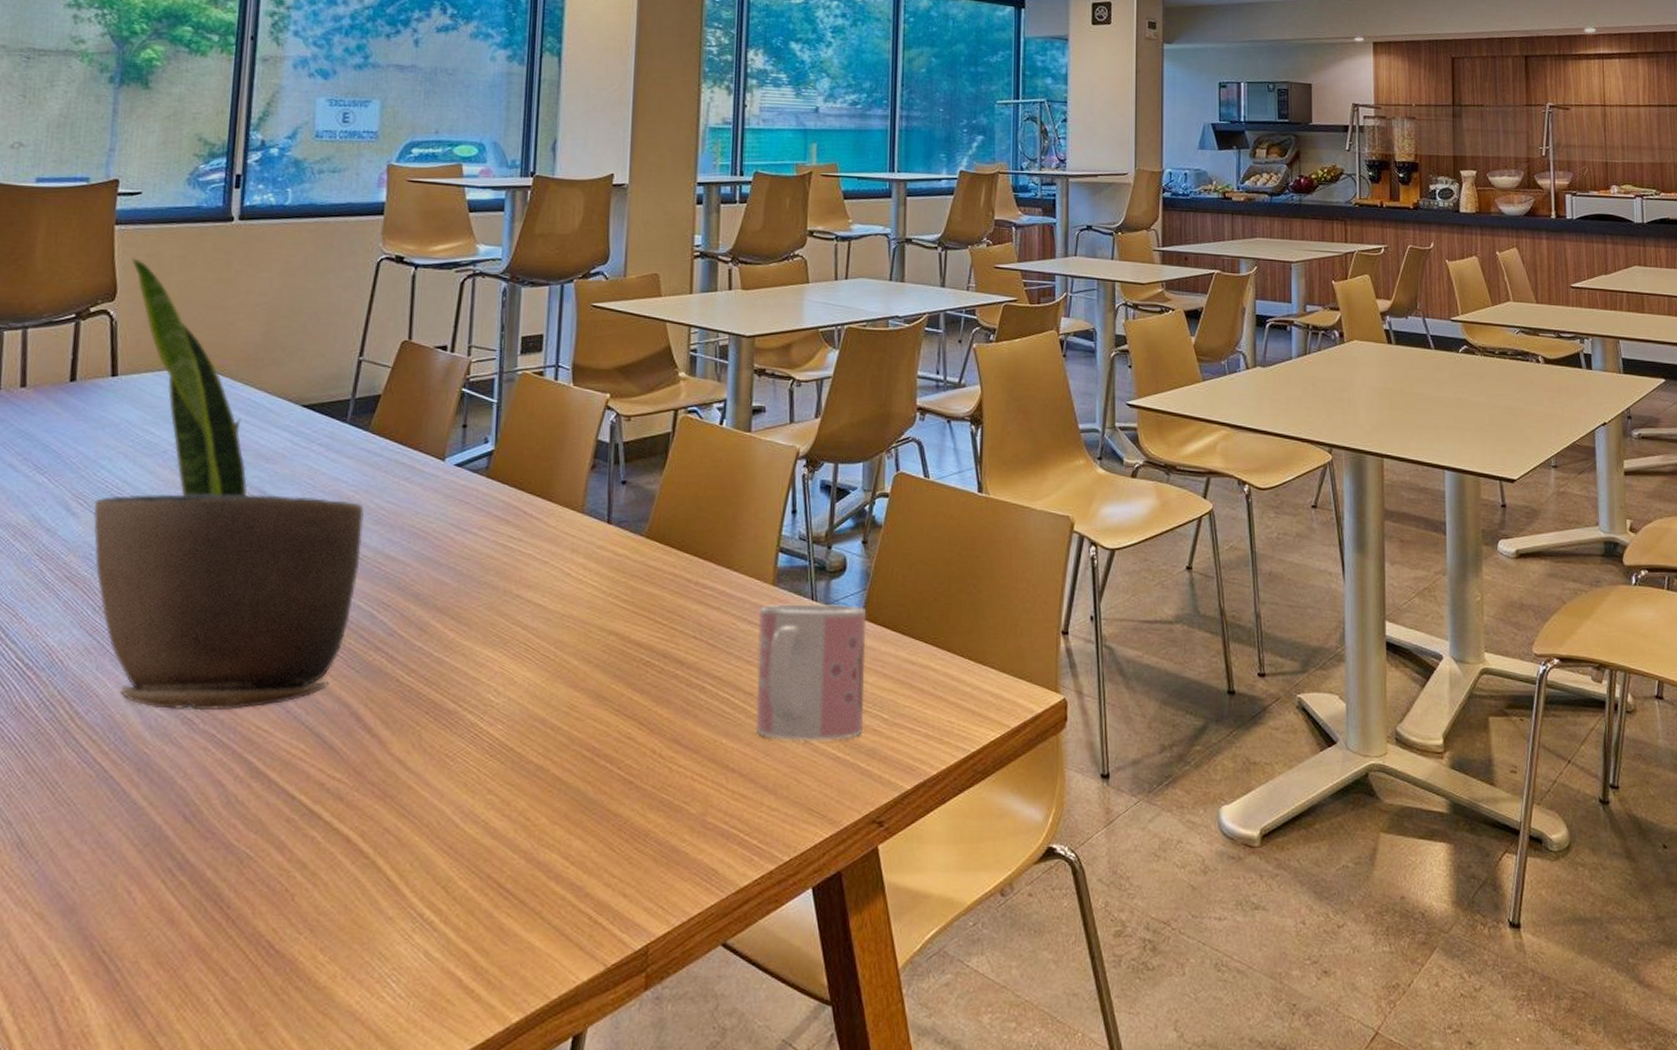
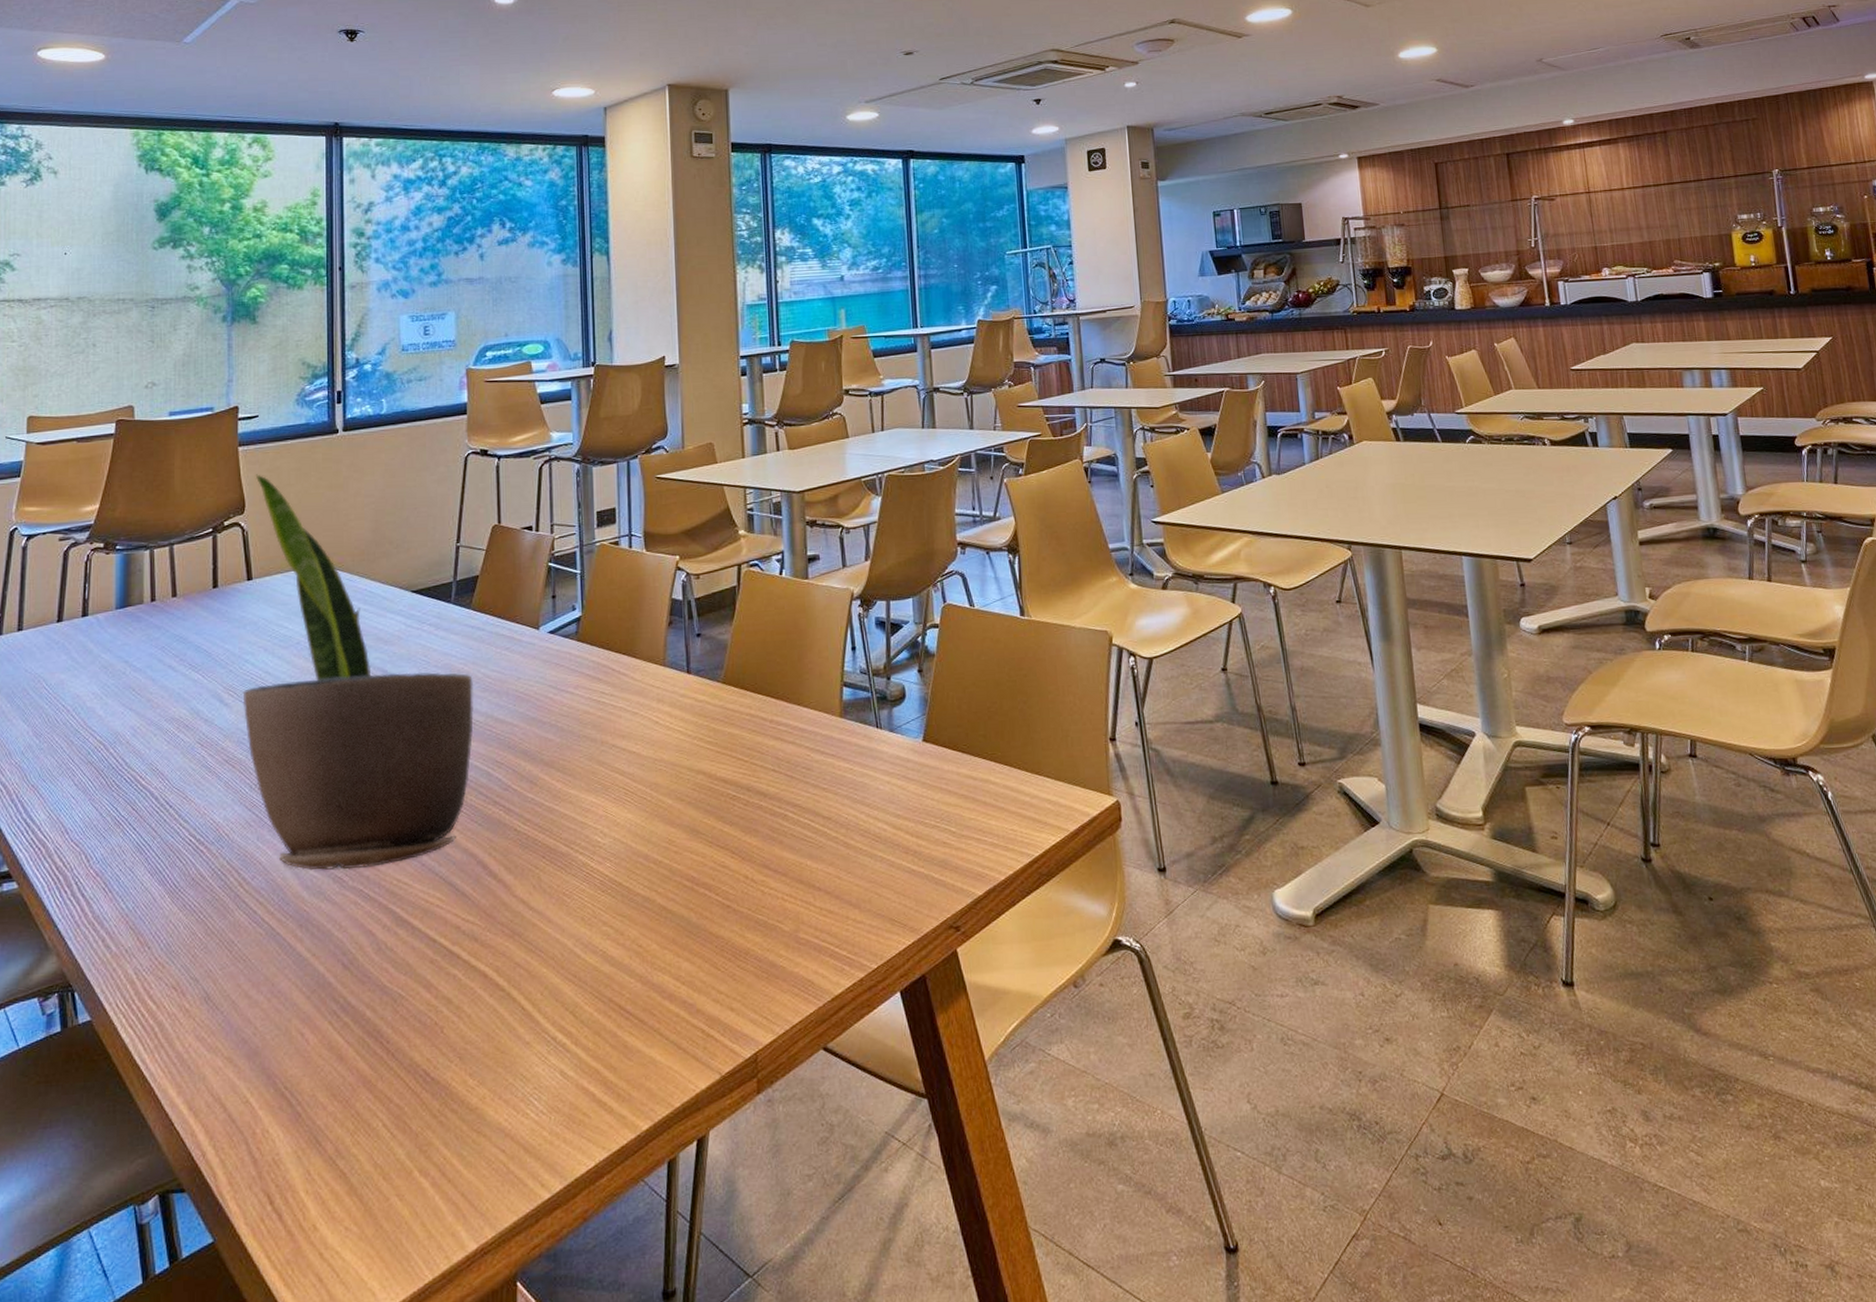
mug: present [756,603,867,742] -> none [829,729,934,858]

